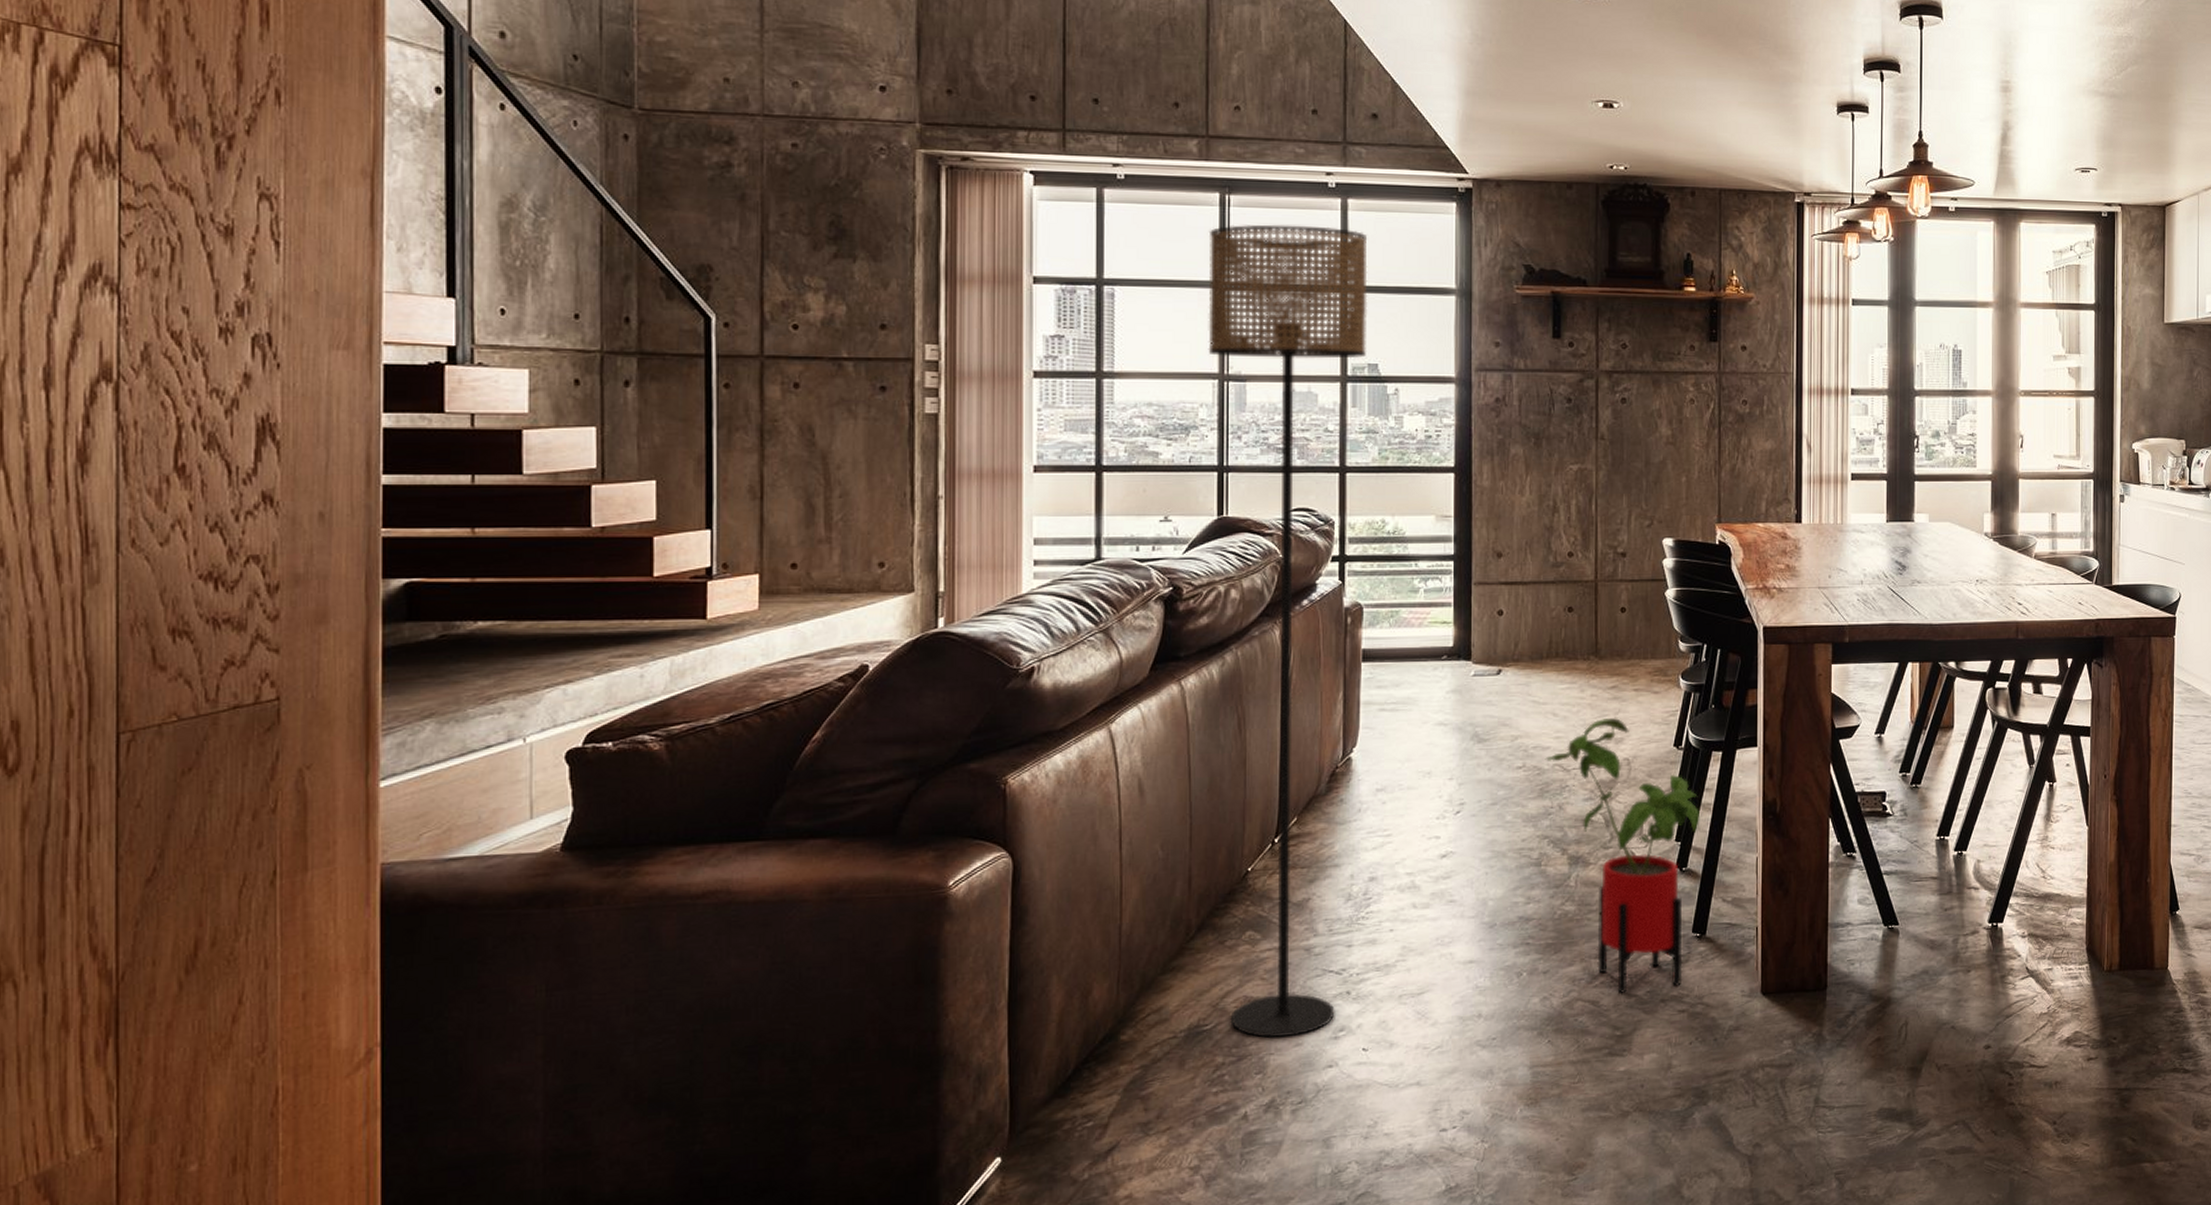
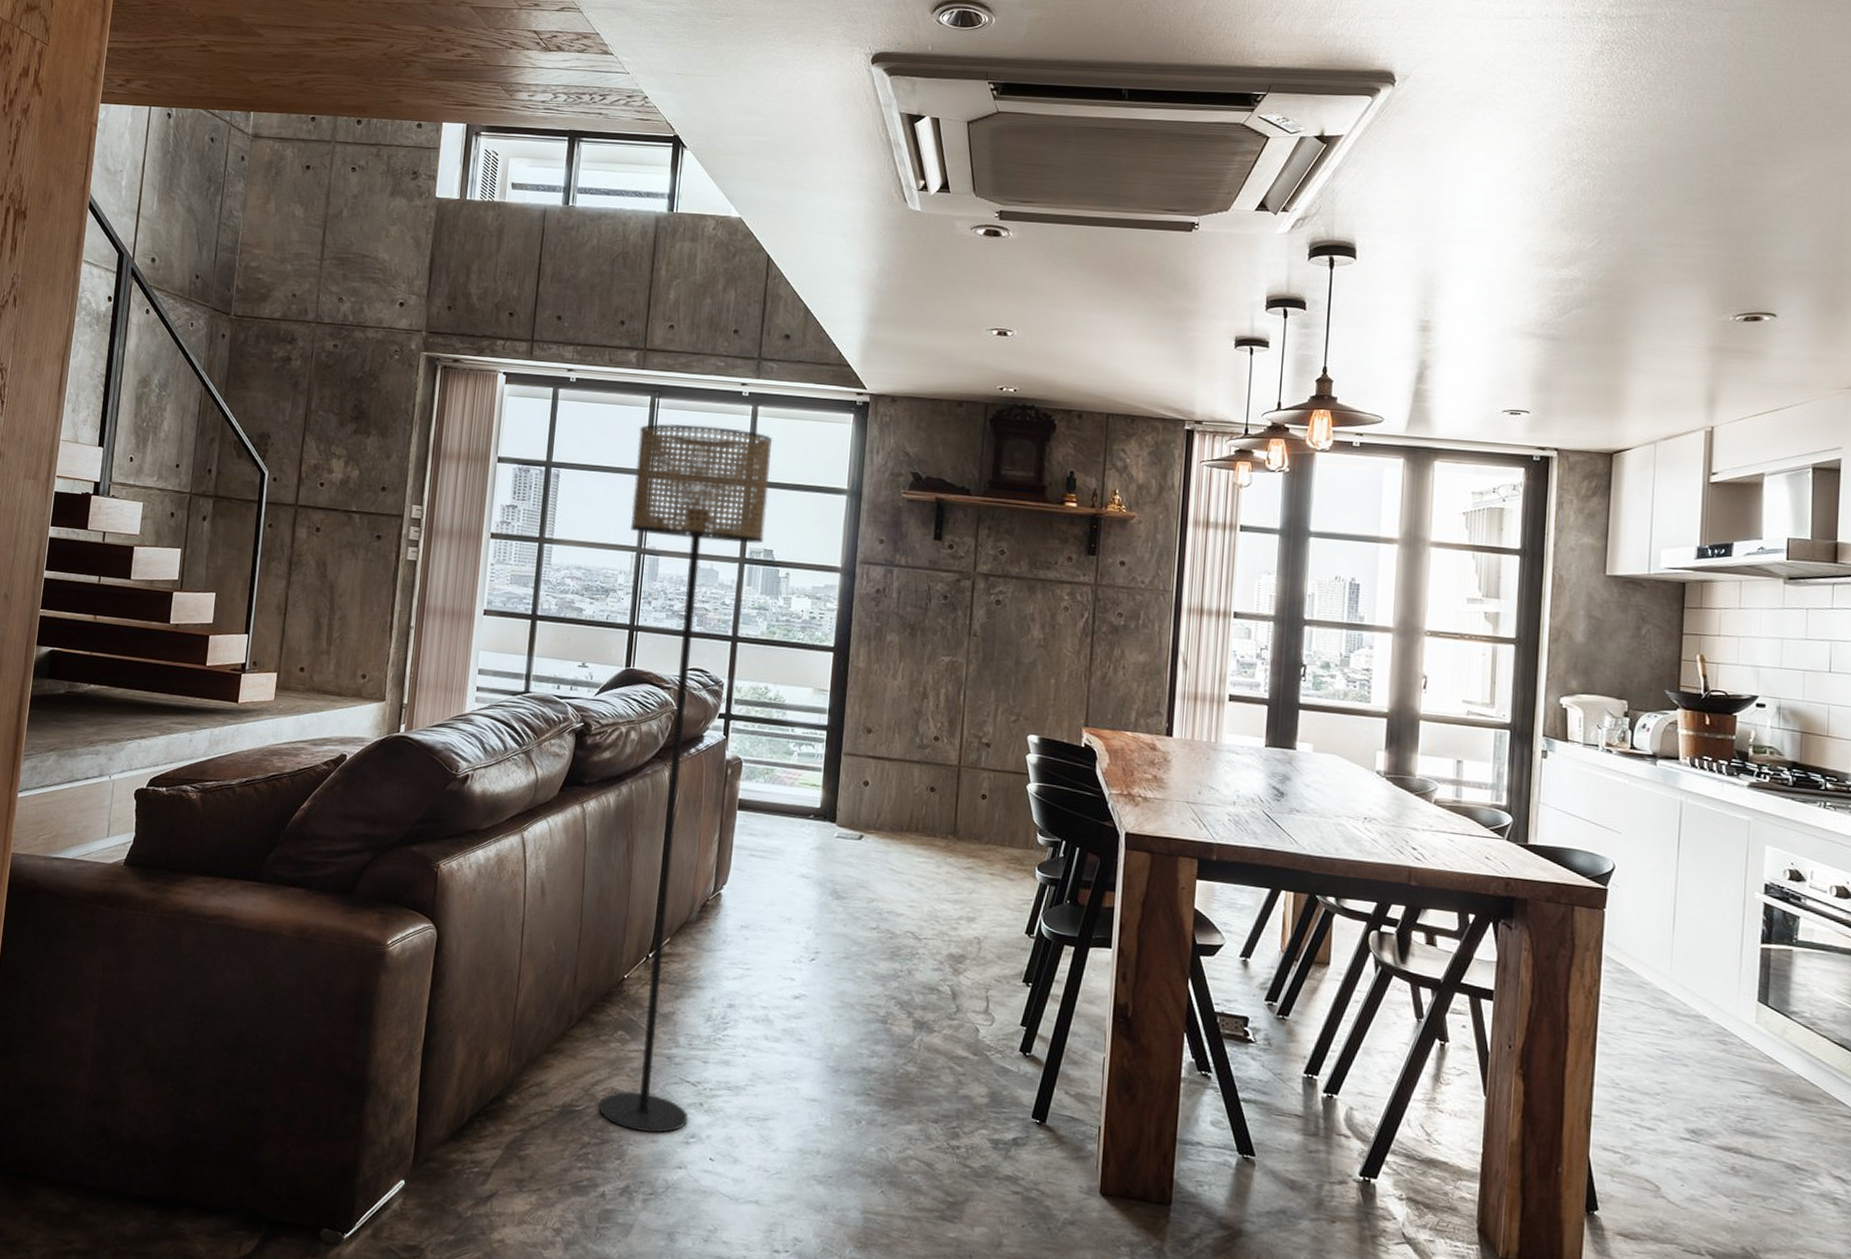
house plant: present [1545,717,1701,994] -> none [898,896,1048,1167]

